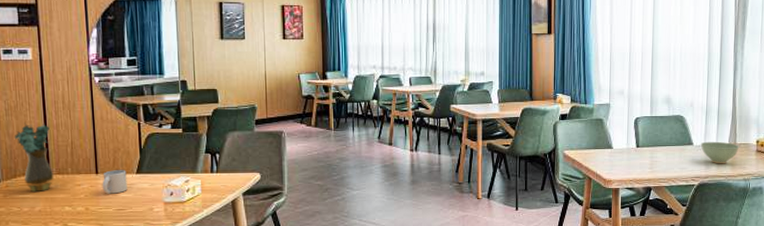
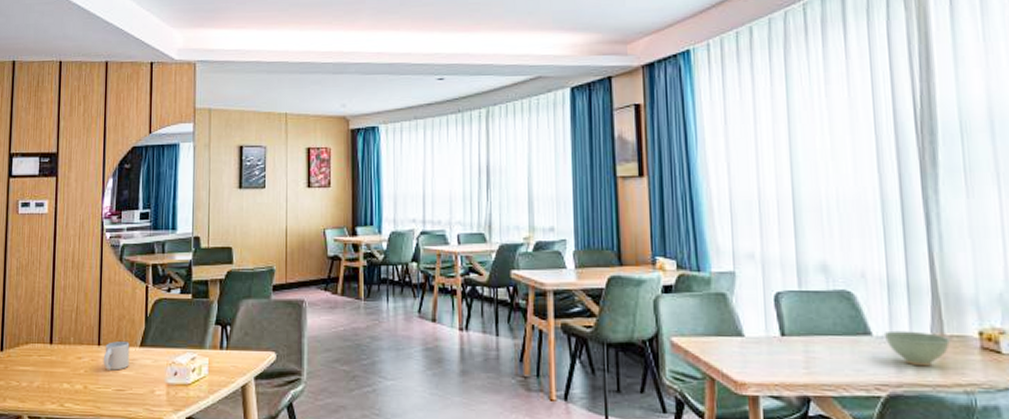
vase: present [14,123,54,192] -> none [21,283,57,364]

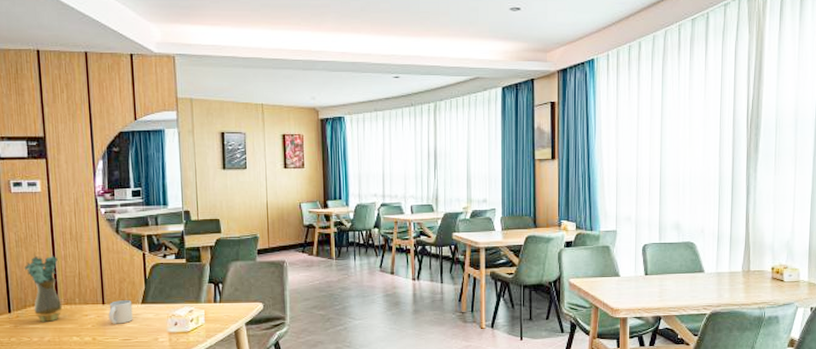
vase: none [21,283,57,364] -> present [24,254,63,322]
bowl: present [883,330,951,367] -> none [712,268,754,292]

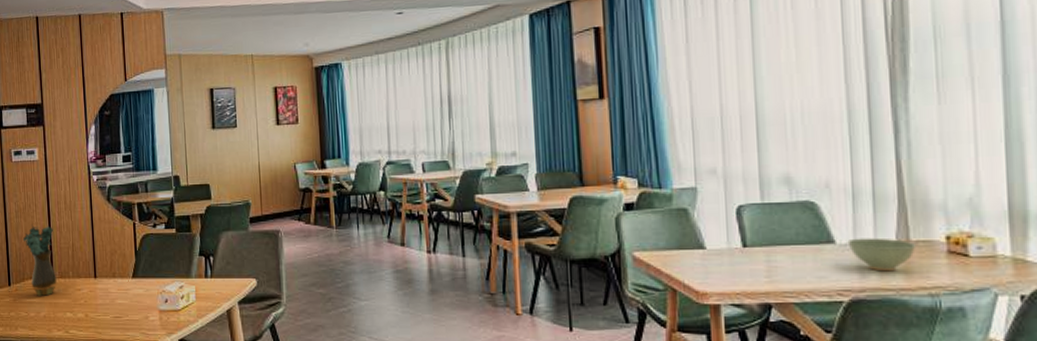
mug: present [108,299,133,324] -> none [100,273,124,300]
bowl: none [712,268,754,292] -> present [847,238,917,272]

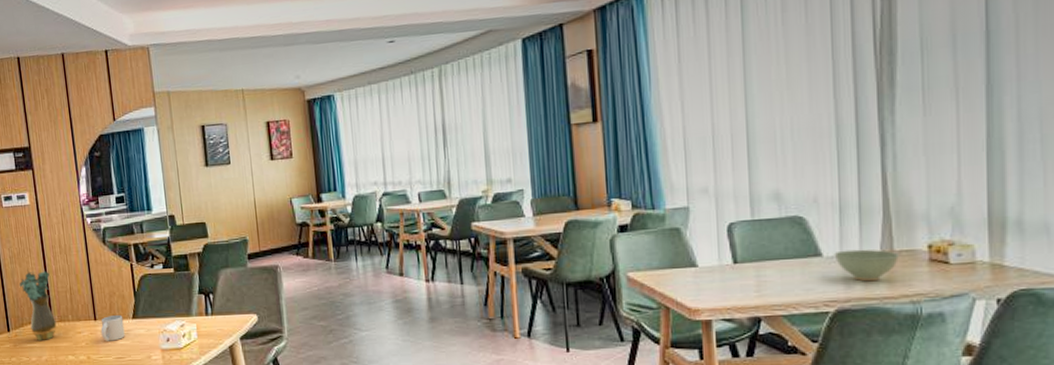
mug: none [100,273,124,300] -> present [100,314,125,341]

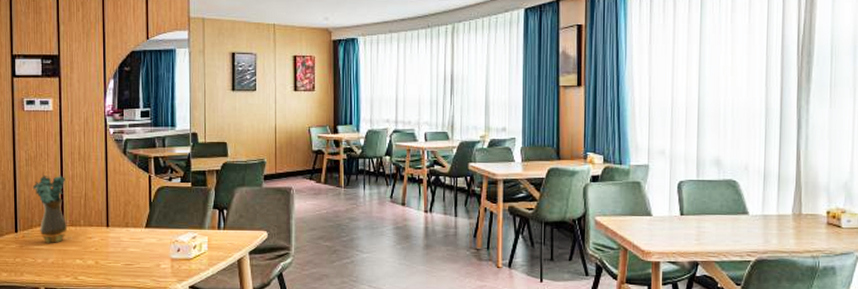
mug: present [100,314,125,341] -> none [112,222,136,248]
bowl: present [834,249,900,282] -> none [757,210,806,238]

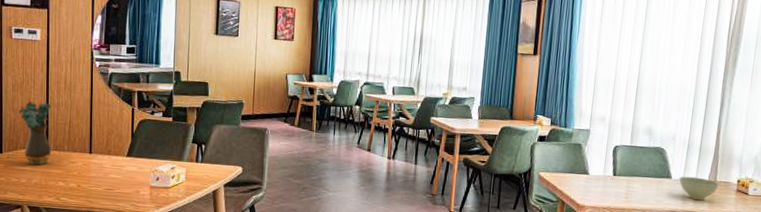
bowl: none [757,210,806,238] -> present [679,176,720,201]

